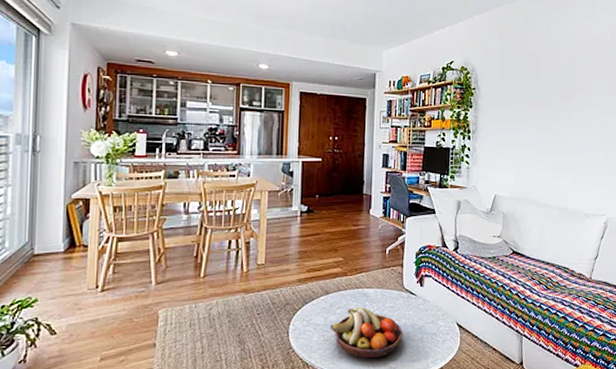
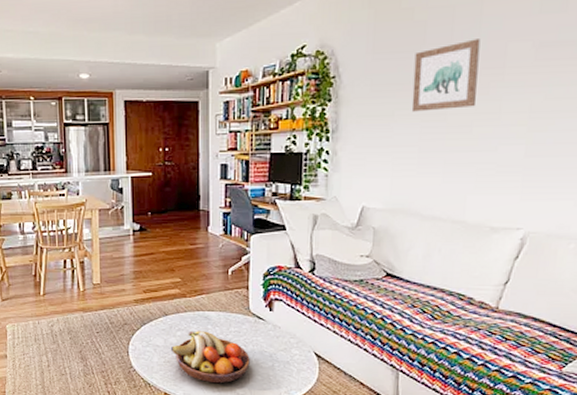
wall art: none [529,70,574,121] -> present [411,39,481,112]

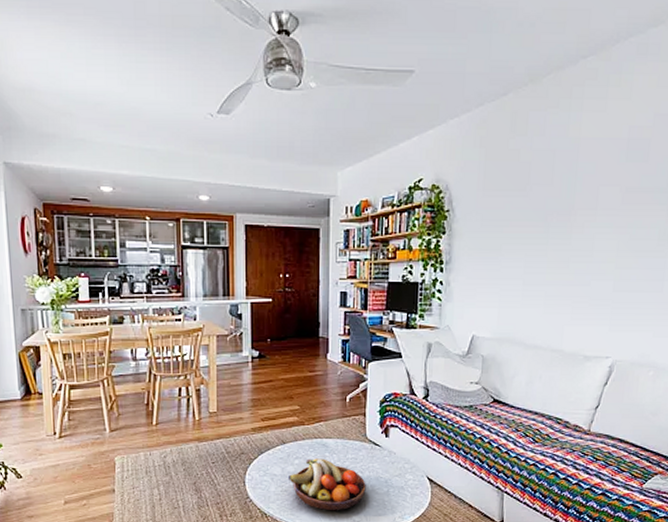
wall art: present [411,39,481,112] -> none [517,182,577,247]

